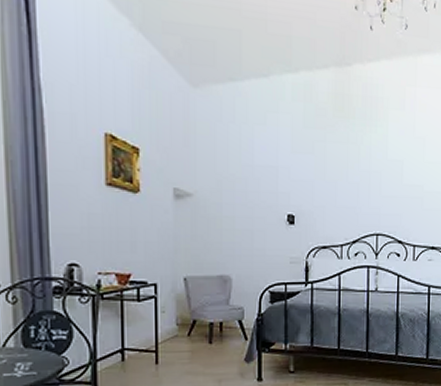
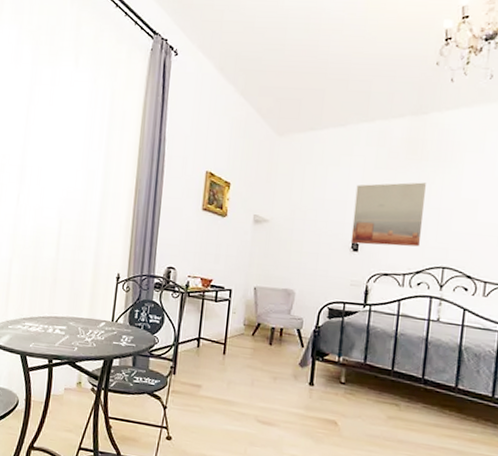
wall art: none [286,143,355,216] -> present [350,182,426,247]

